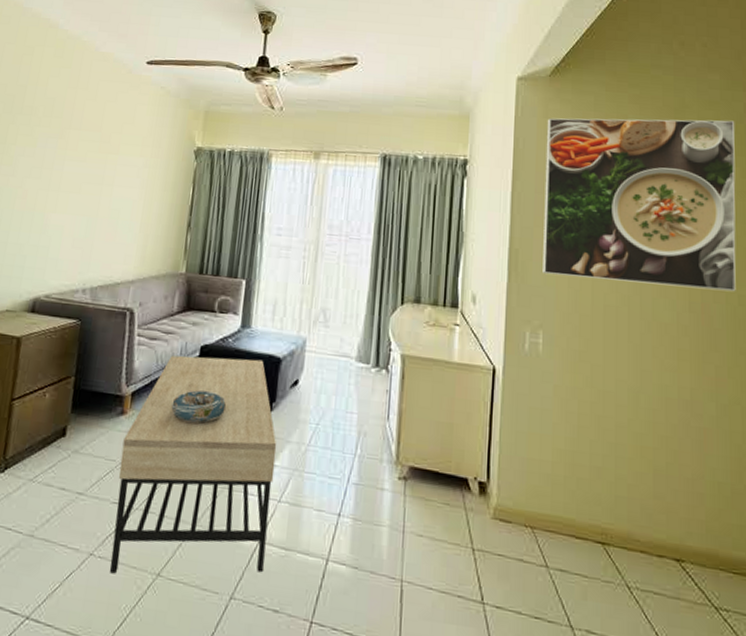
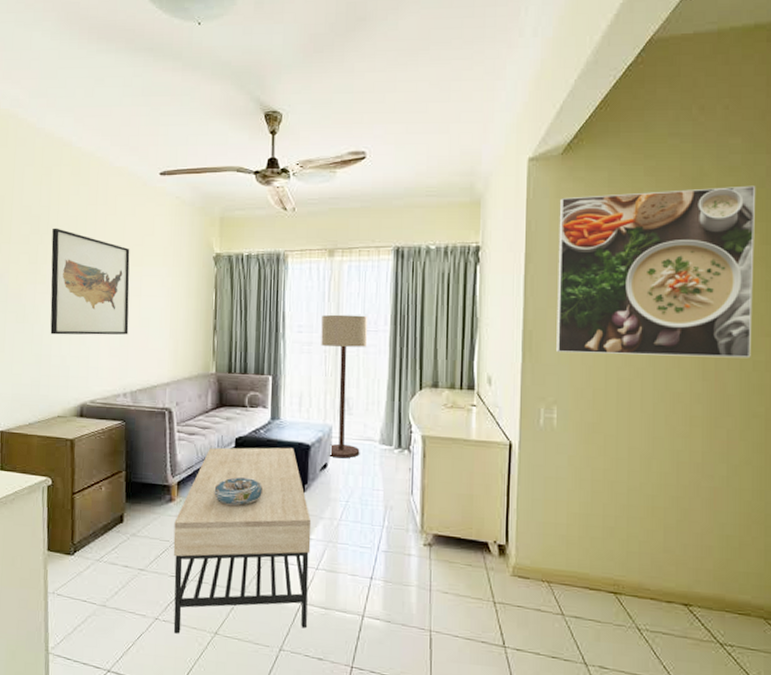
wall art: none [10,108,107,226] -> present [50,228,130,335]
floor lamp: none [299,219,350,376] -> present [321,314,367,459]

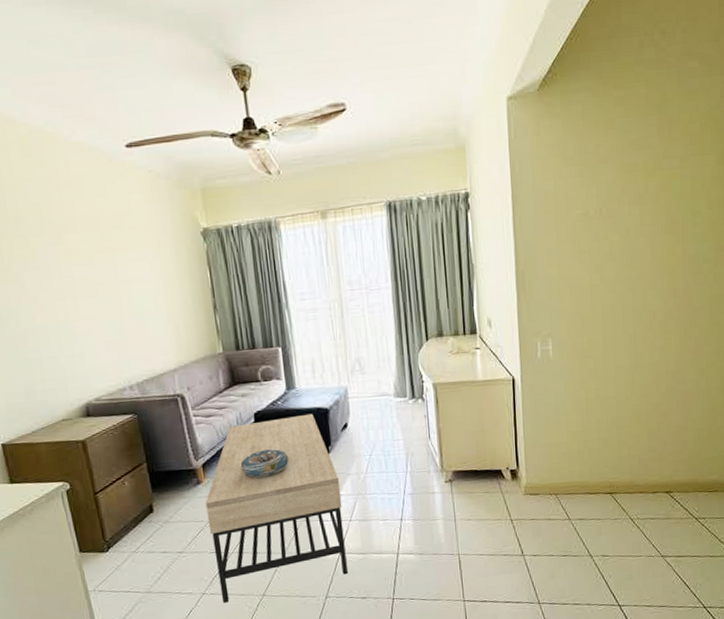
wall art: present [50,228,130,335] -> none [13,218,123,336]
floor lamp: present [321,314,367,459] -> none [323,275,377,417]
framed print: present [556,185,756,359] -> none [539,108,713,289]

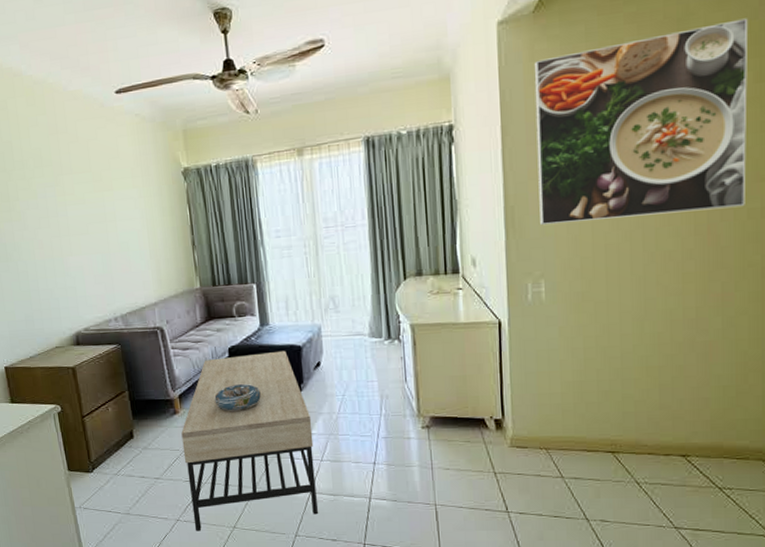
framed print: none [539,108,713,289] -> present [534,18,749,226]

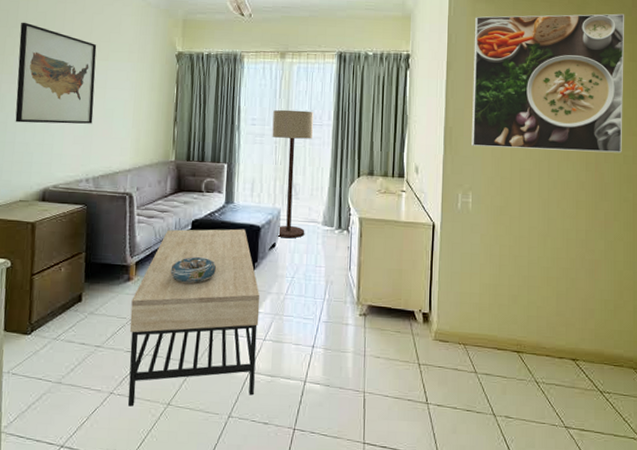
wall art: none [18,162,110,270] -> present [15,22,97,124]
floor lamp: none [298,212,351,356] -> present [272,109,313,239]

